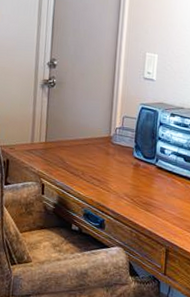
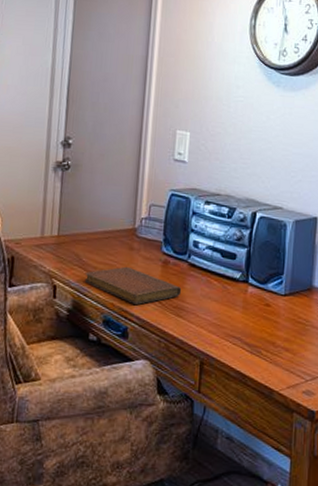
notebook: none [68,168,150,201] -> present [84,266,182,304]

